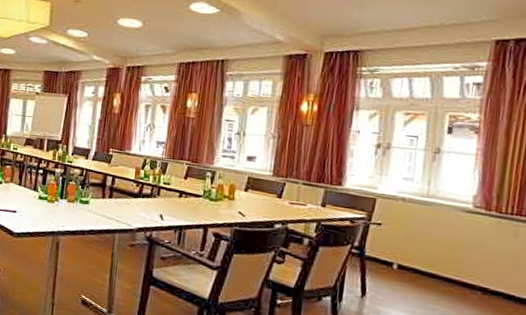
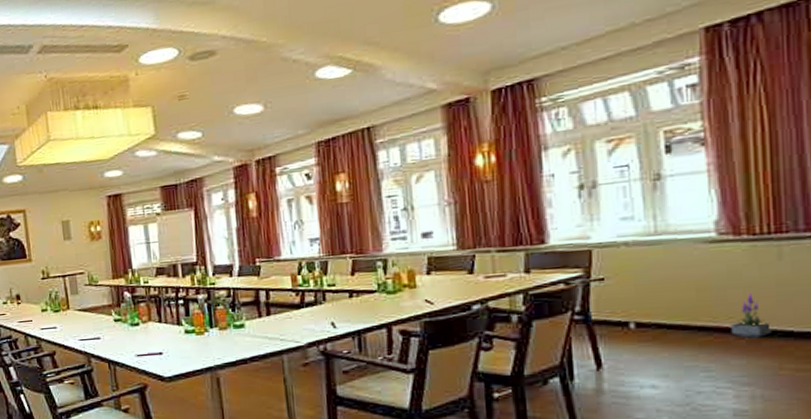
potted plant: none [468,258,500,296] -> present [731,292,773,338]

